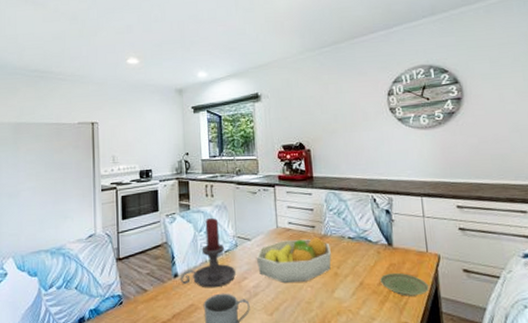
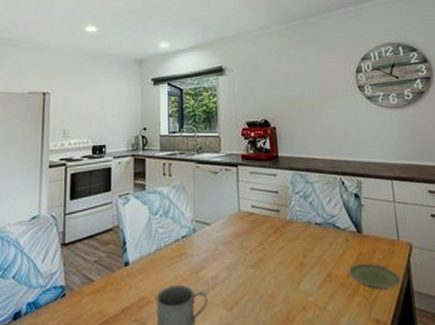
candle holder: present [180,217,235,288] -> none [132,199,193,279]
fruit bowl: present [256,236,331,284] -> none [215,222,297,274]

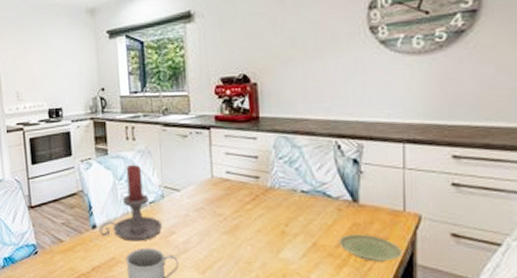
candle holder: none [132,199,193,279] -> present [99,164,162,242]

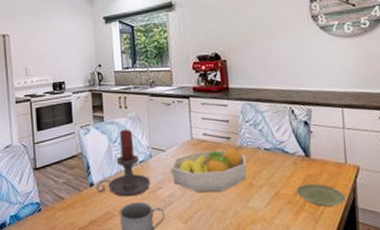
fruit bowl: none [186,189,278,241] -> present [170,148,247,193]

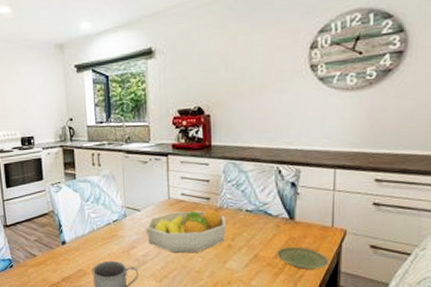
candle holder: present [96,129,150,197] -> none [68,187,124,256]

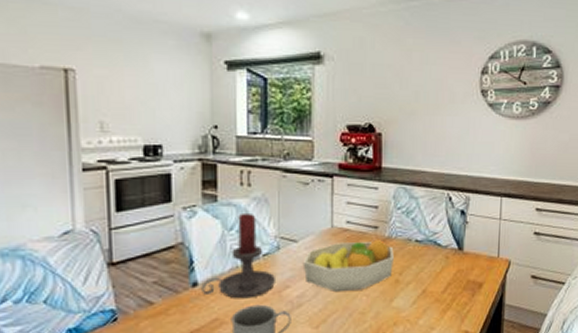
candle holder: none [68,187,124,256] -> present [201,212,275,299]
plate: present [277,246,329,270] -> none [445,279,495,304]

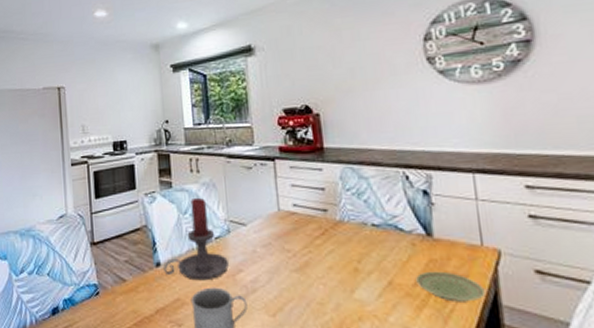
fruit bowl: present [302,239,394,293] -> none [253,222,350,279]
plate: none [445,279,495,304] -> present [416,271,485,302]

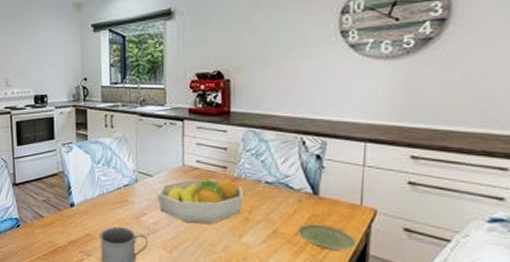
candle holder: present [163,197,229,281] -> none [77,149,134,221]
fruit bowl: none [253,222,350,279] -> present [157,178,243,224]

